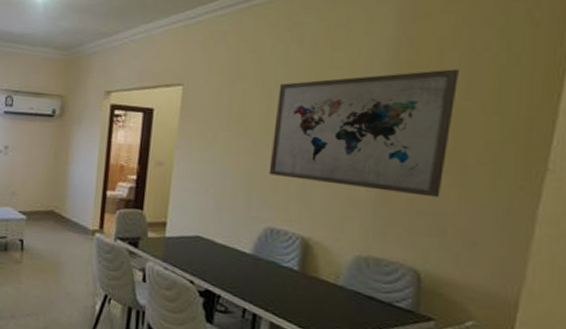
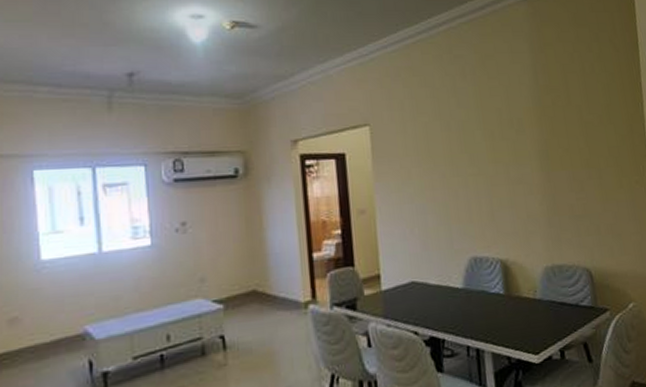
wall art: present [268,69,459,198] -> none [454,89,590,205]

